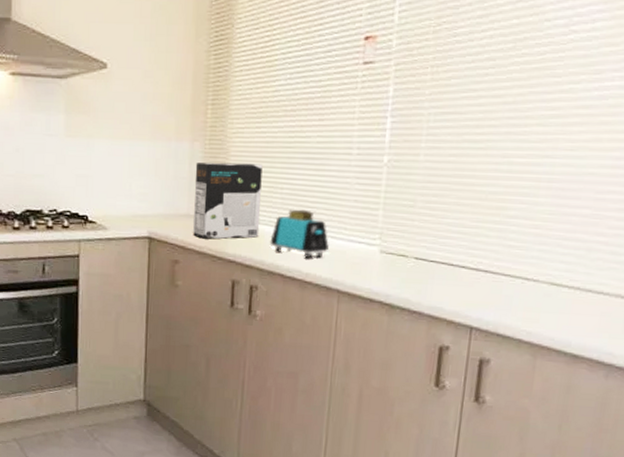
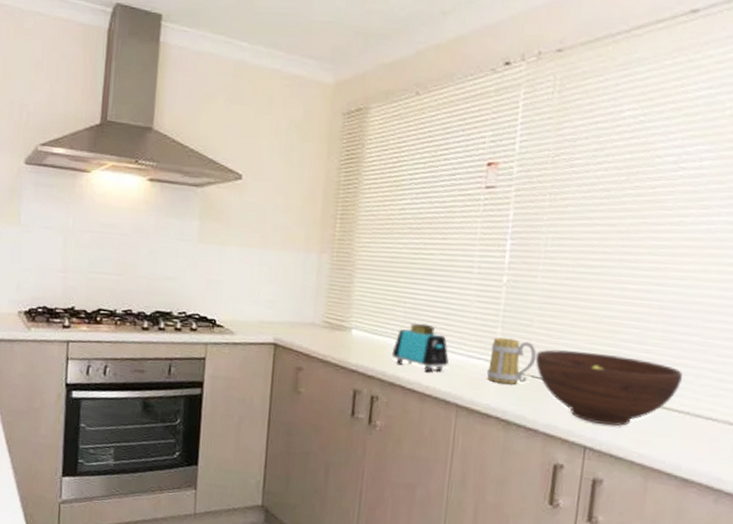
cereal box: present [193,162,263,239] -> none [317,273,387,349]
mug: none [368,220,421,268] -> present [486,337,537,385]
fruit bowl: none [418,229,573,306] -> present [535,349,683,427]

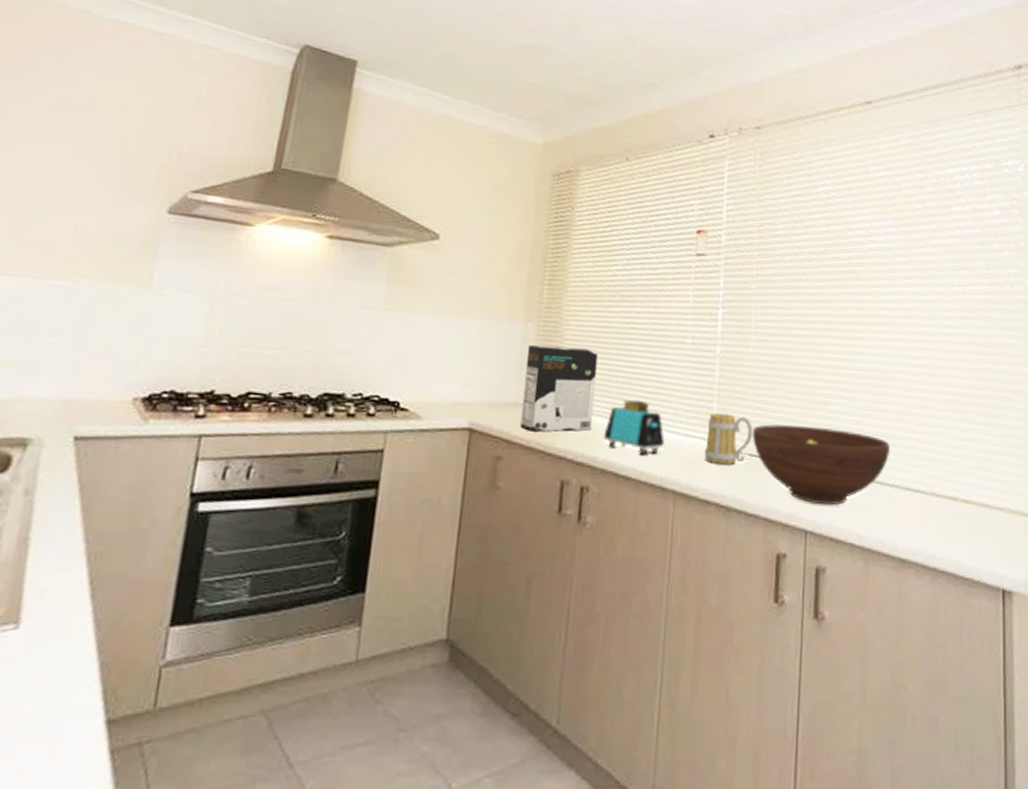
cereal box: none [317,273,387,349] -> present [520,345,598,432]

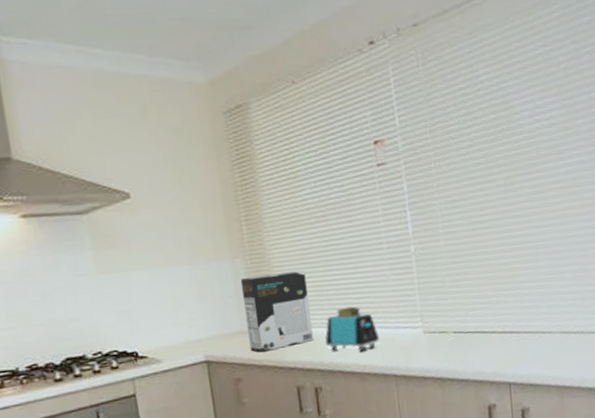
mug: present [704,413,753,465] -> none [413,301,455,346]
fruit bowl: present [752,424,891,506] -> none [453,295,573,362]

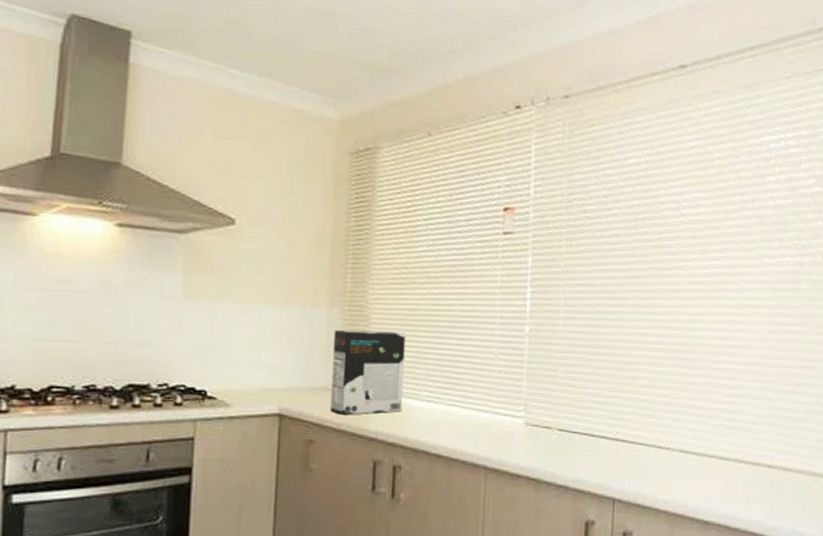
toaster: present [325,306,379,352] -> none [414,380,475,434]

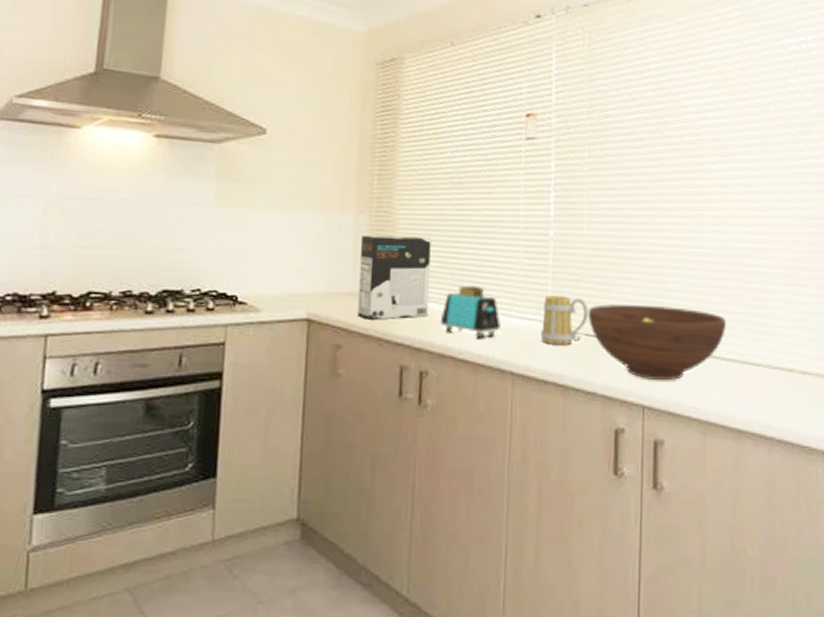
toaster: none [414,380,475,434] -> present [440,285,501,339]
mug: none [514,391,563,441] -> present [540,295,589,346]
fruit bowl: none [561,399,697,475] -> present [587,304,727,381]

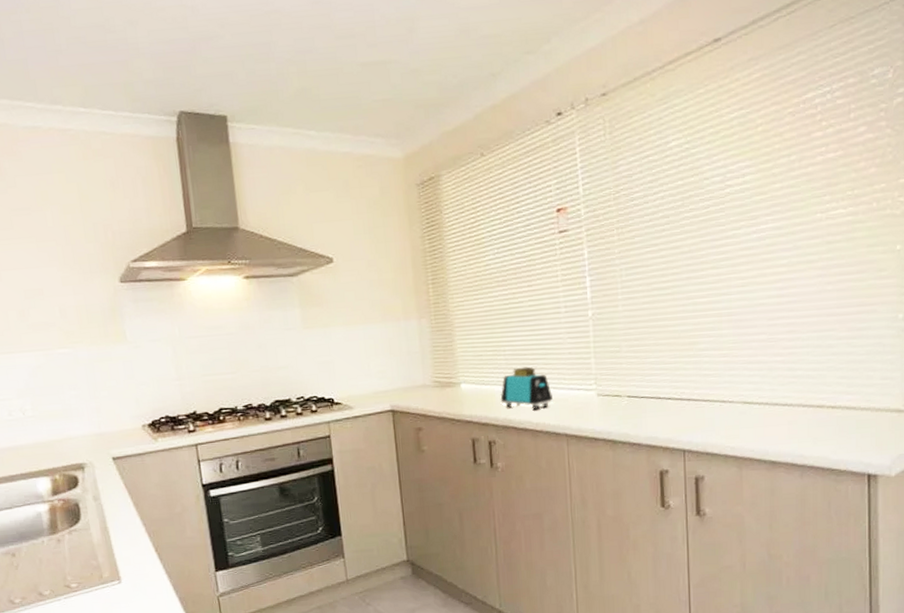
cereal box: present [357,235,431,320] -> none [425,331,490,405]
mug: present [540,295,589,346] -> none [588,366,630,409]
fruit bowl: present [587,304,727,381] -> none [628,363,758,429]

